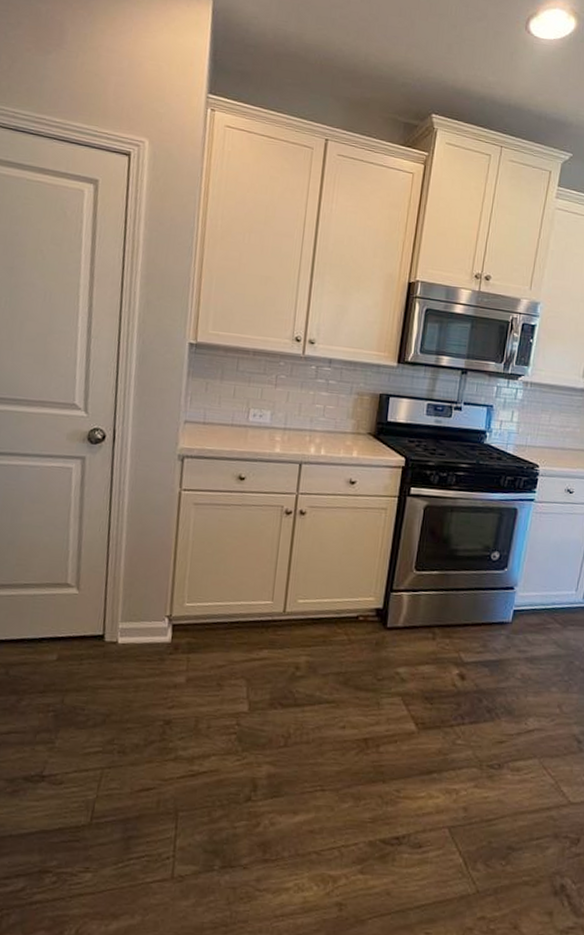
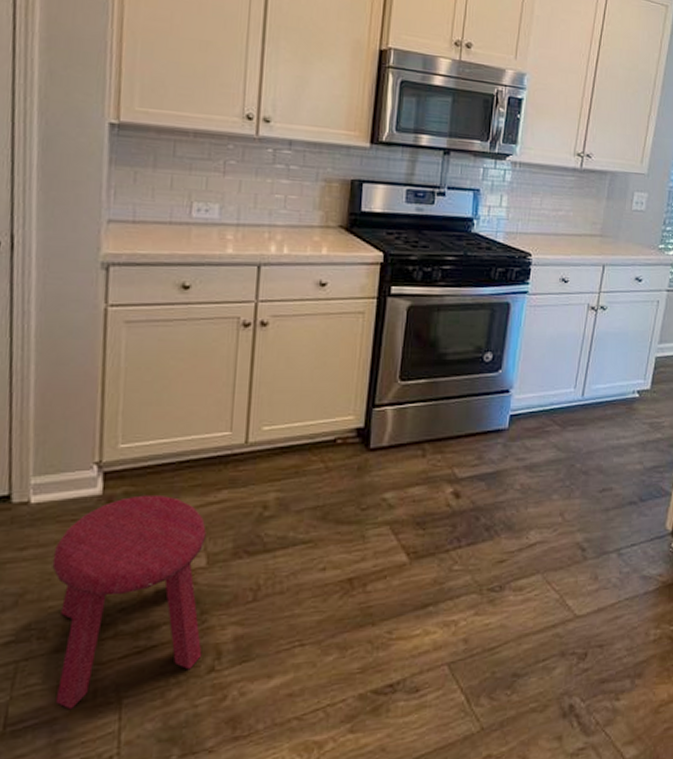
stool: none [129,646,249,814] -> present [52,494,206,710]

